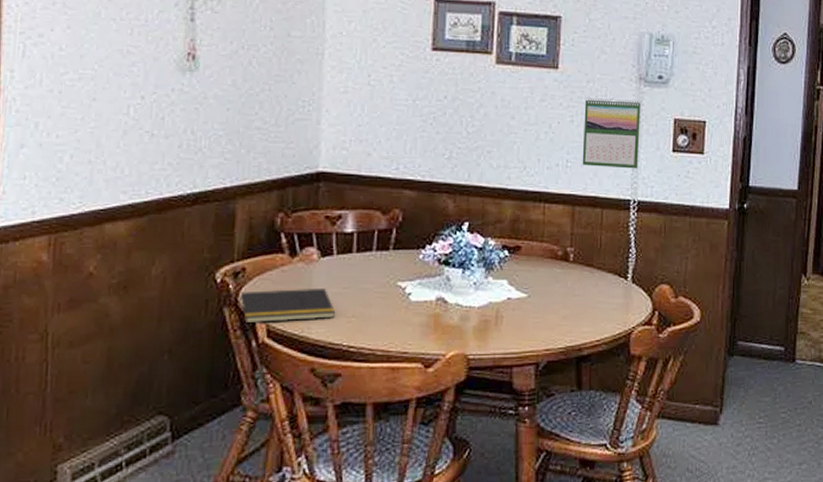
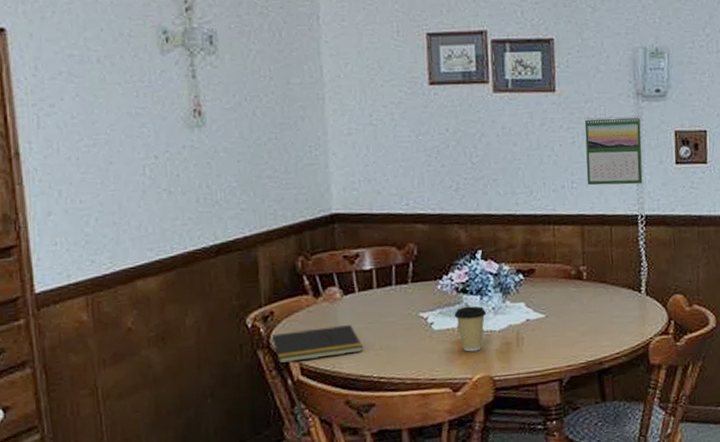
coffee cup: none [433,279,468,327] -> present [454,306,487,352]

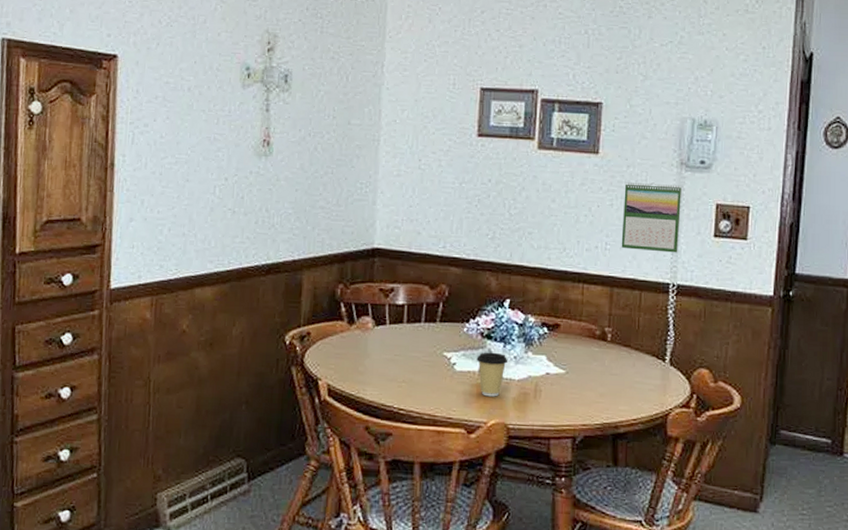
notepad: present [271,324,364,363] -> none [305,353,388,383]

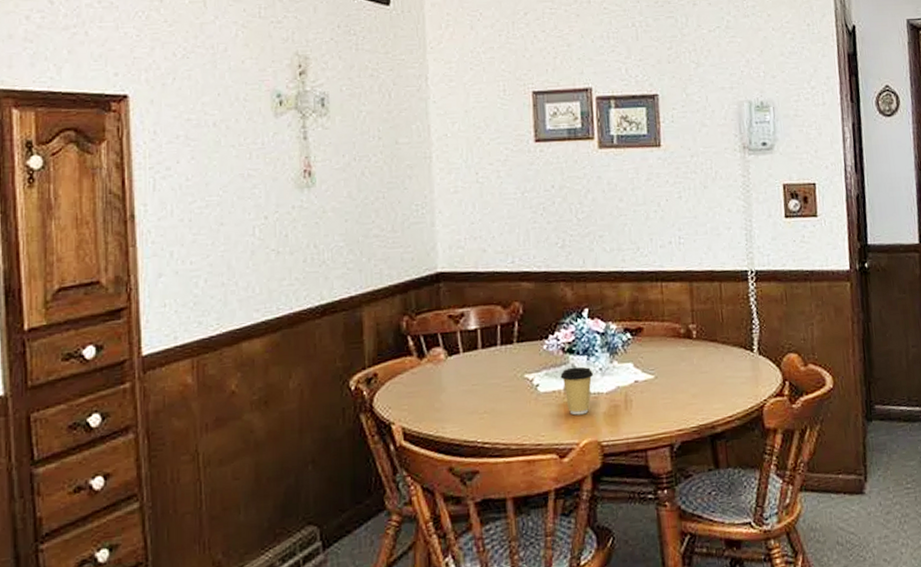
calendar: present [621,182,682,253] -> none [690,169,752,241]

